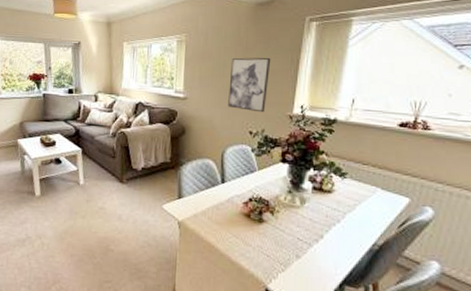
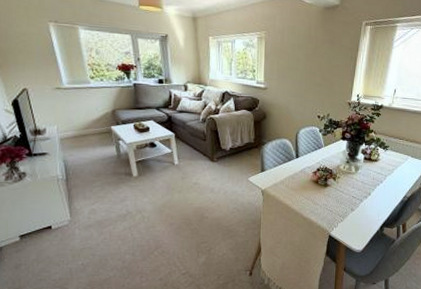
wall art: present [228,57,271,113] -> none [301,54,335,101]

